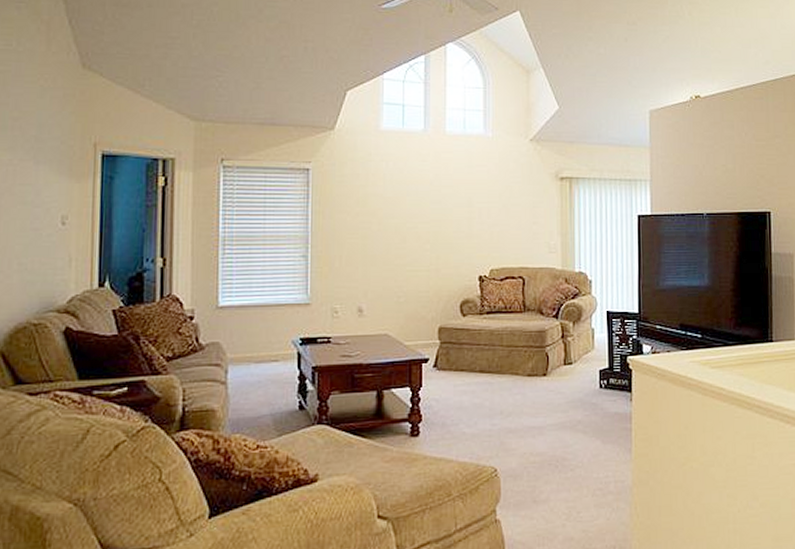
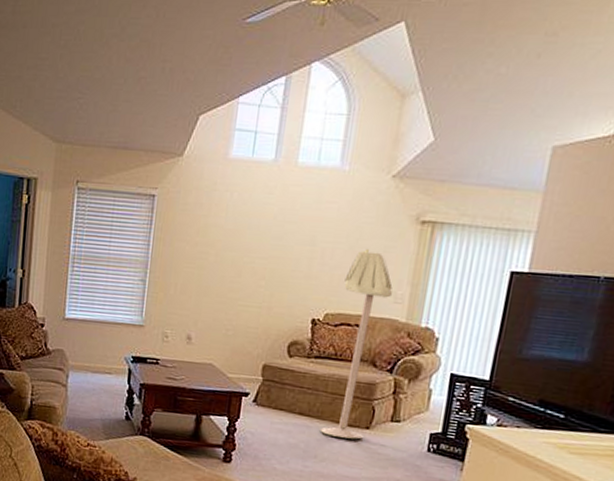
floor lamp: none [502,205,547,389] -> present [320,248,393,440]

